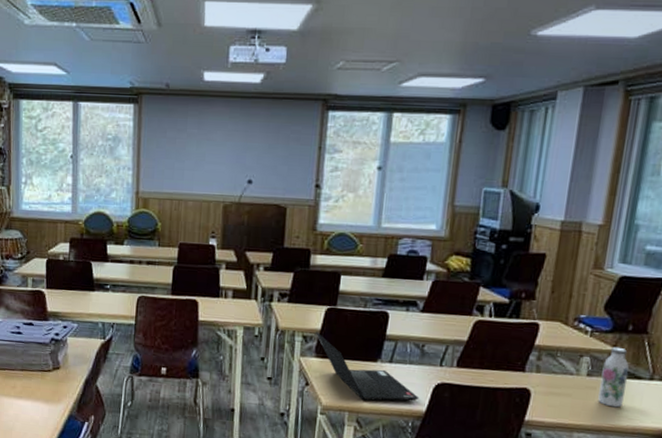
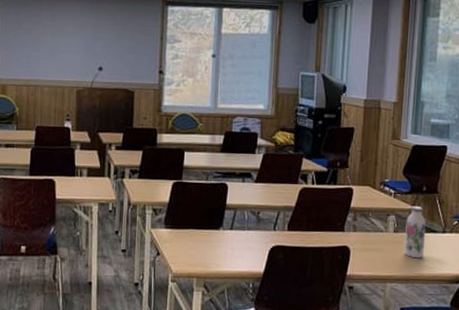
laptop computer: present [316,331,420,401] -> none [164,204,258,267]

